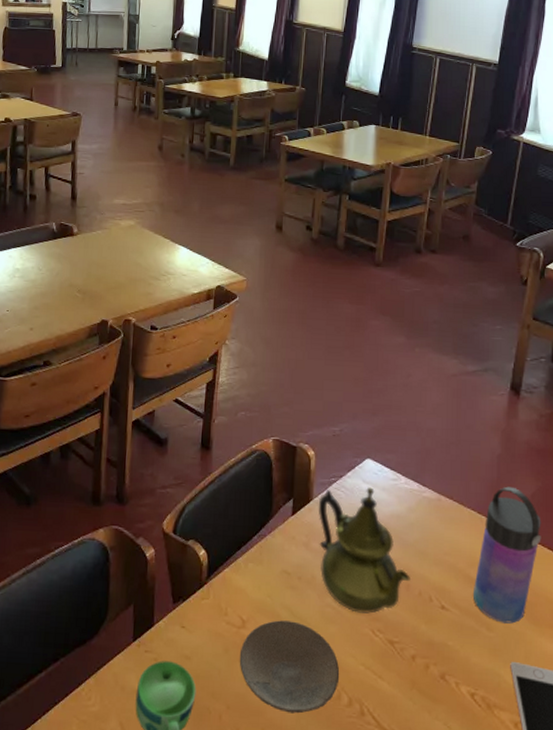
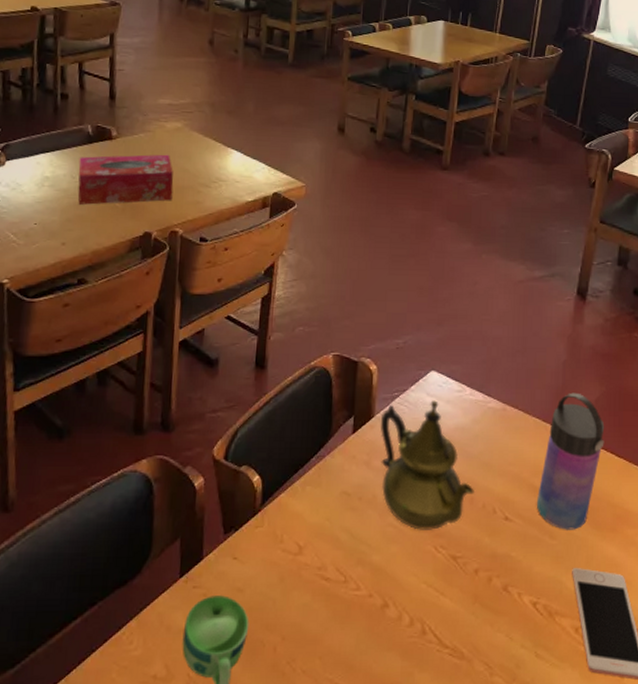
tissue box: none [44,249,127,294] -> present [78,154,174,205]
plate: present [239,620,340,714] -> none [295,543,401,639]

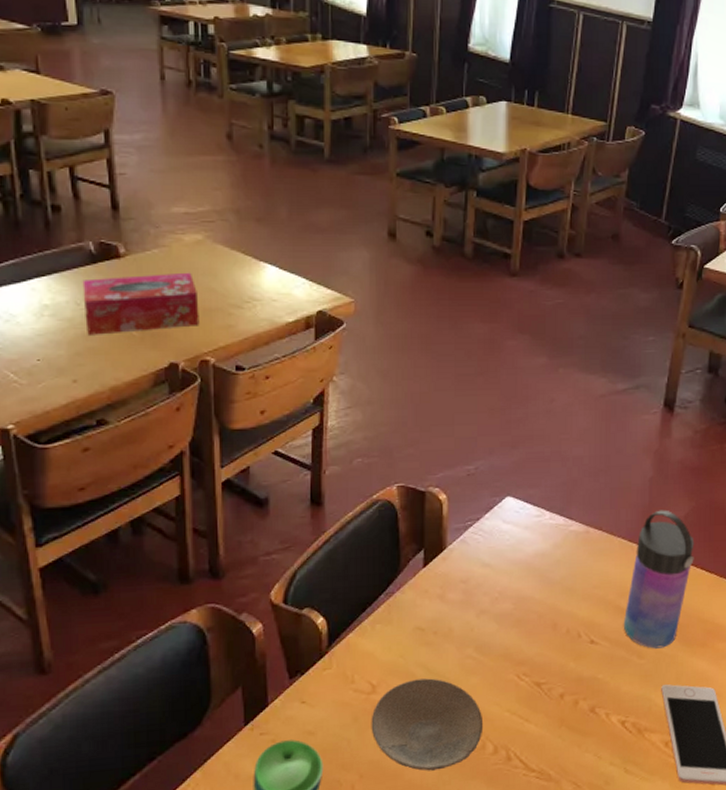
plate: none [295,543,401,639] -> present [371,678,484,771]
teapot: present [380,400,474,530] -> none [453,527,557,660]

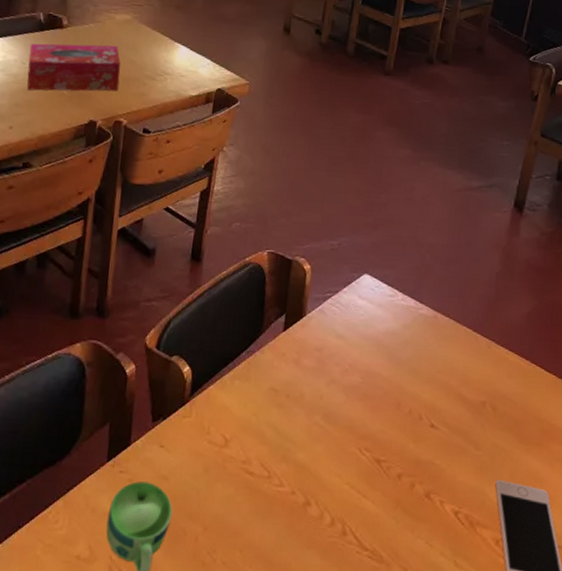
plate: present [371,678,484,771] -> none [219,439,324,534]
water bottle: present [623,510,695,649] -> none [462,304,536,442]

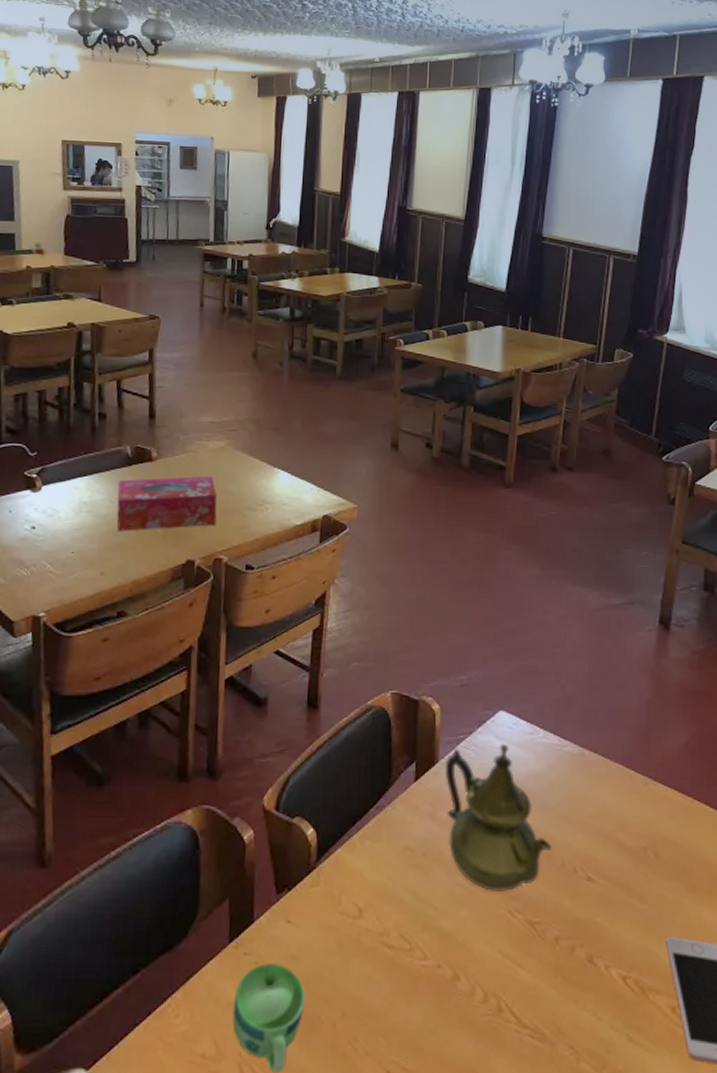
teapot: none [310,303,402,432] -> present [444,744,552,891]

